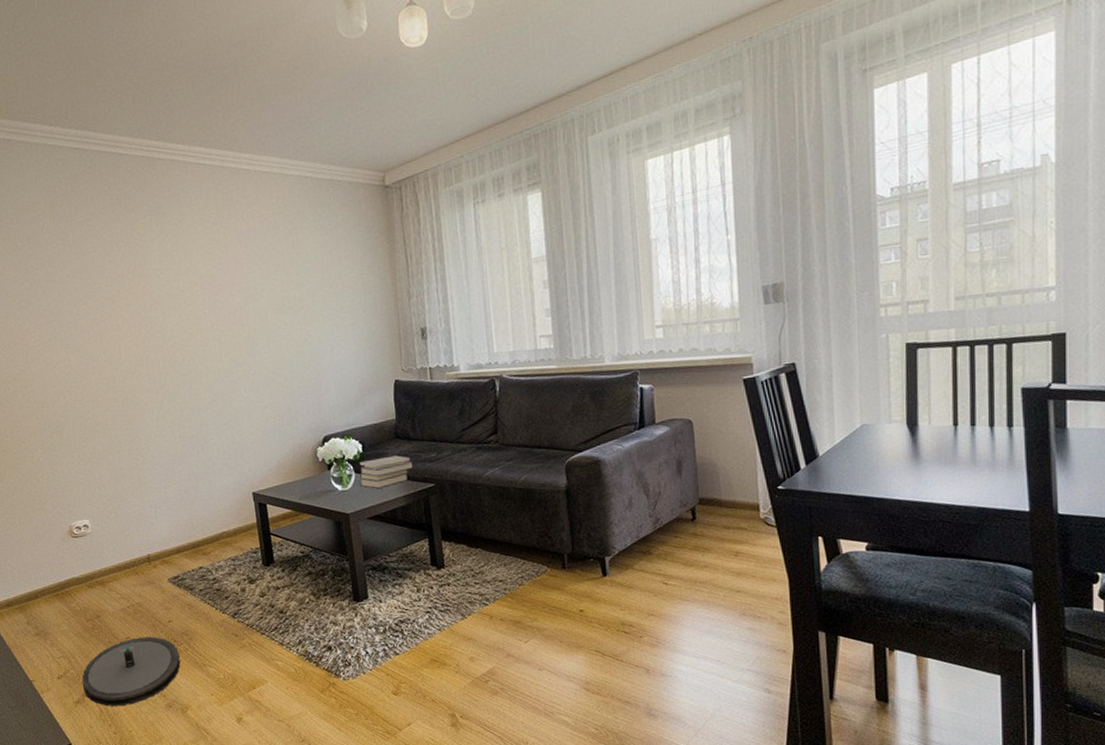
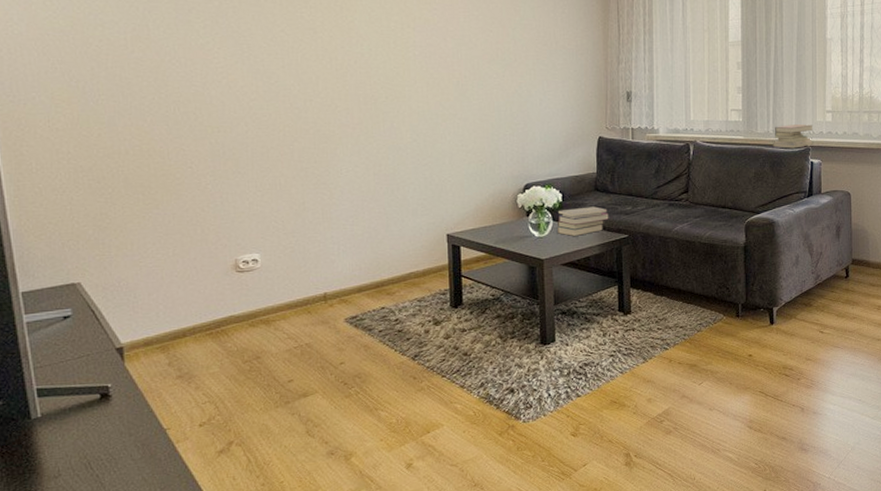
robot vacuum: present [82,636,181,707] -> none [229,379,349,456]
books: none [592,344,641,375] -> present [773,123,813,149]

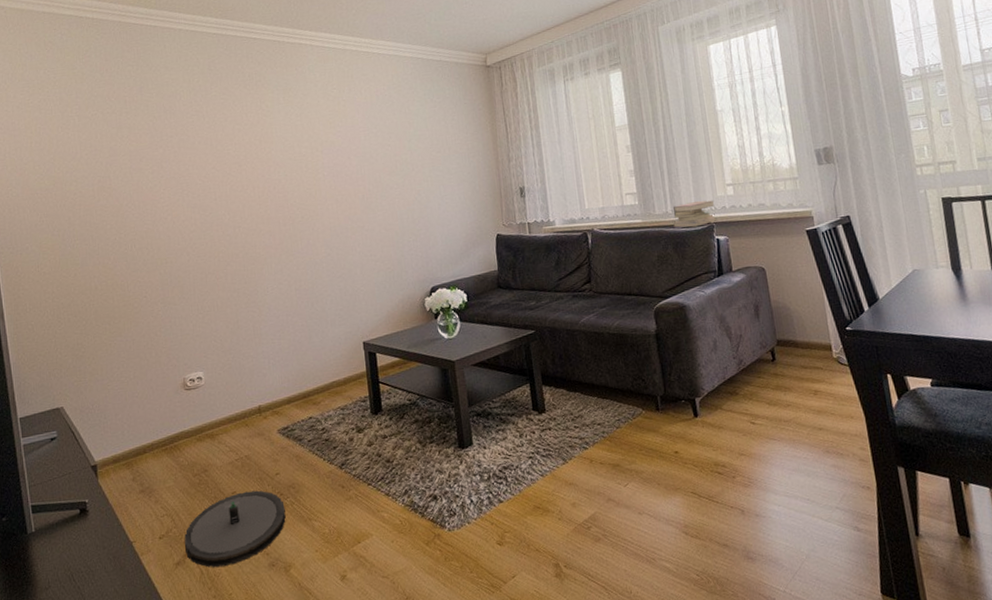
robot vacuum: none [229,379,349,456] -> present [184,490,286,568]
books: present [556,206,609,237] -> none [464,304,514,337]

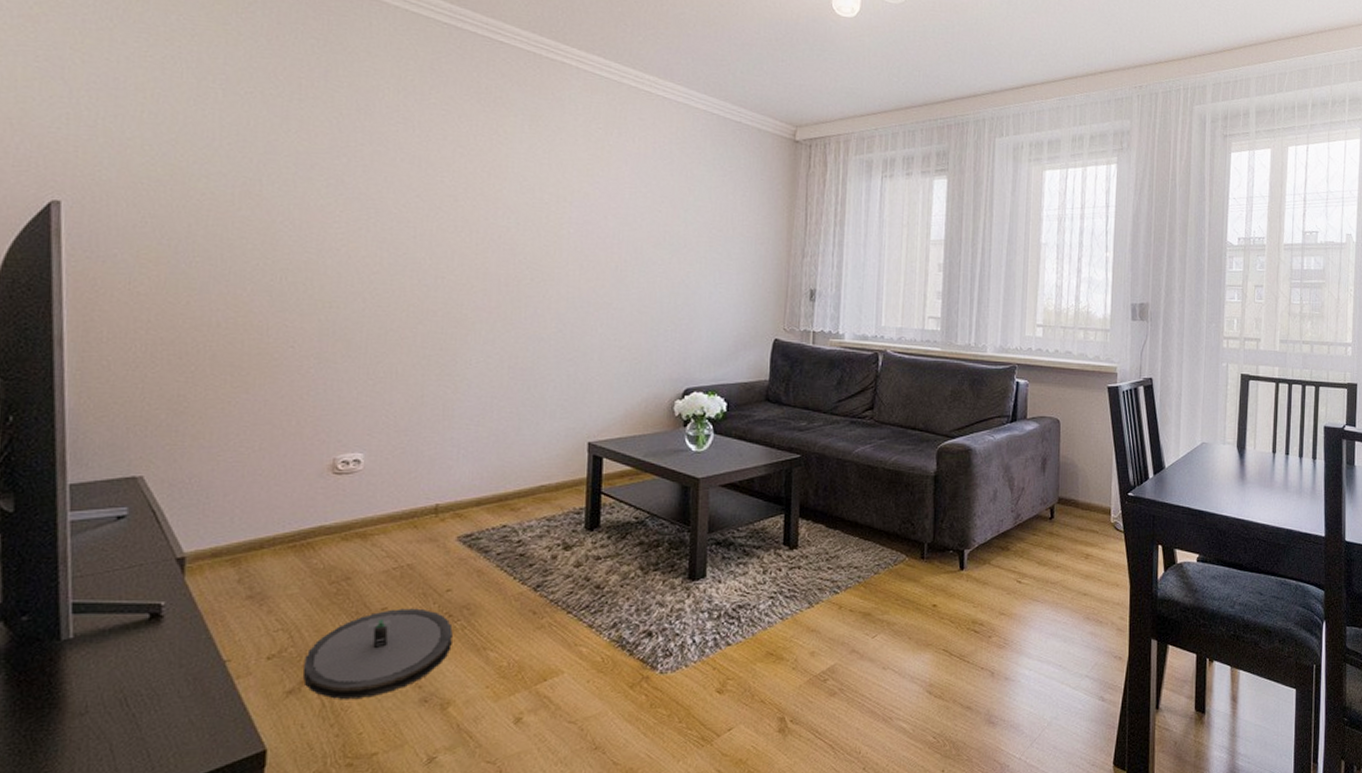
books: present [673,200,716,228] -> none [974,337,1021,366]

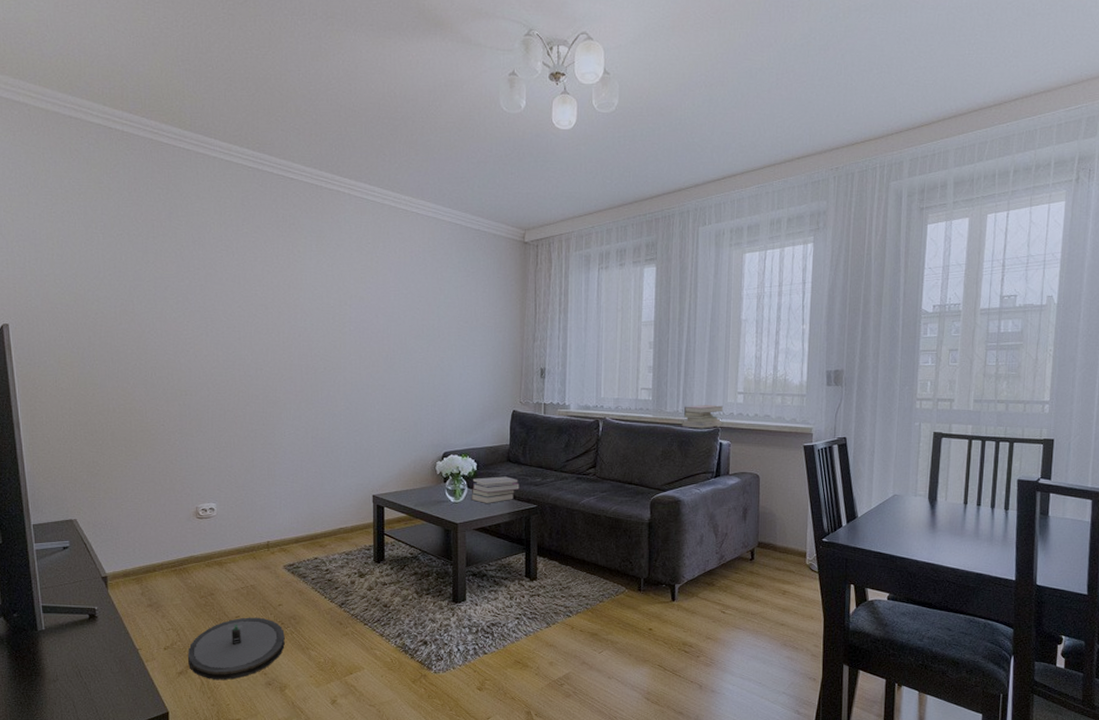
books: none [717,419,780,454] -> present [471,476,520,504]
books: none [974,337,1021,366] -> present [682,404,724,429]

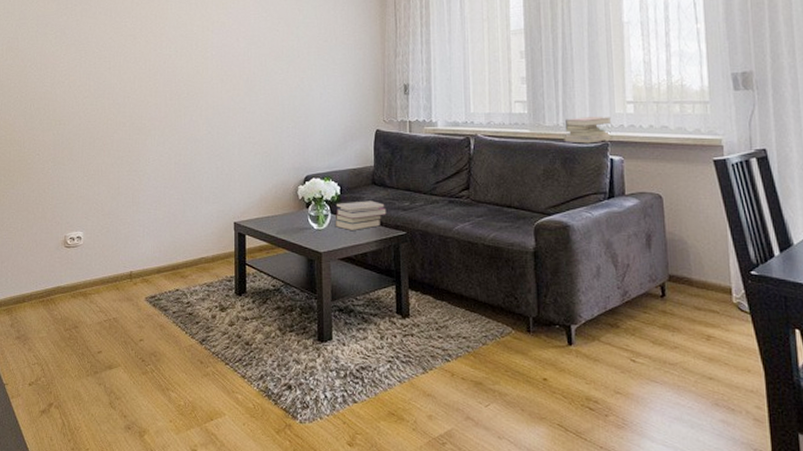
robot vacuum: present [187,617,285,681] -> none [50,352,145,422]

